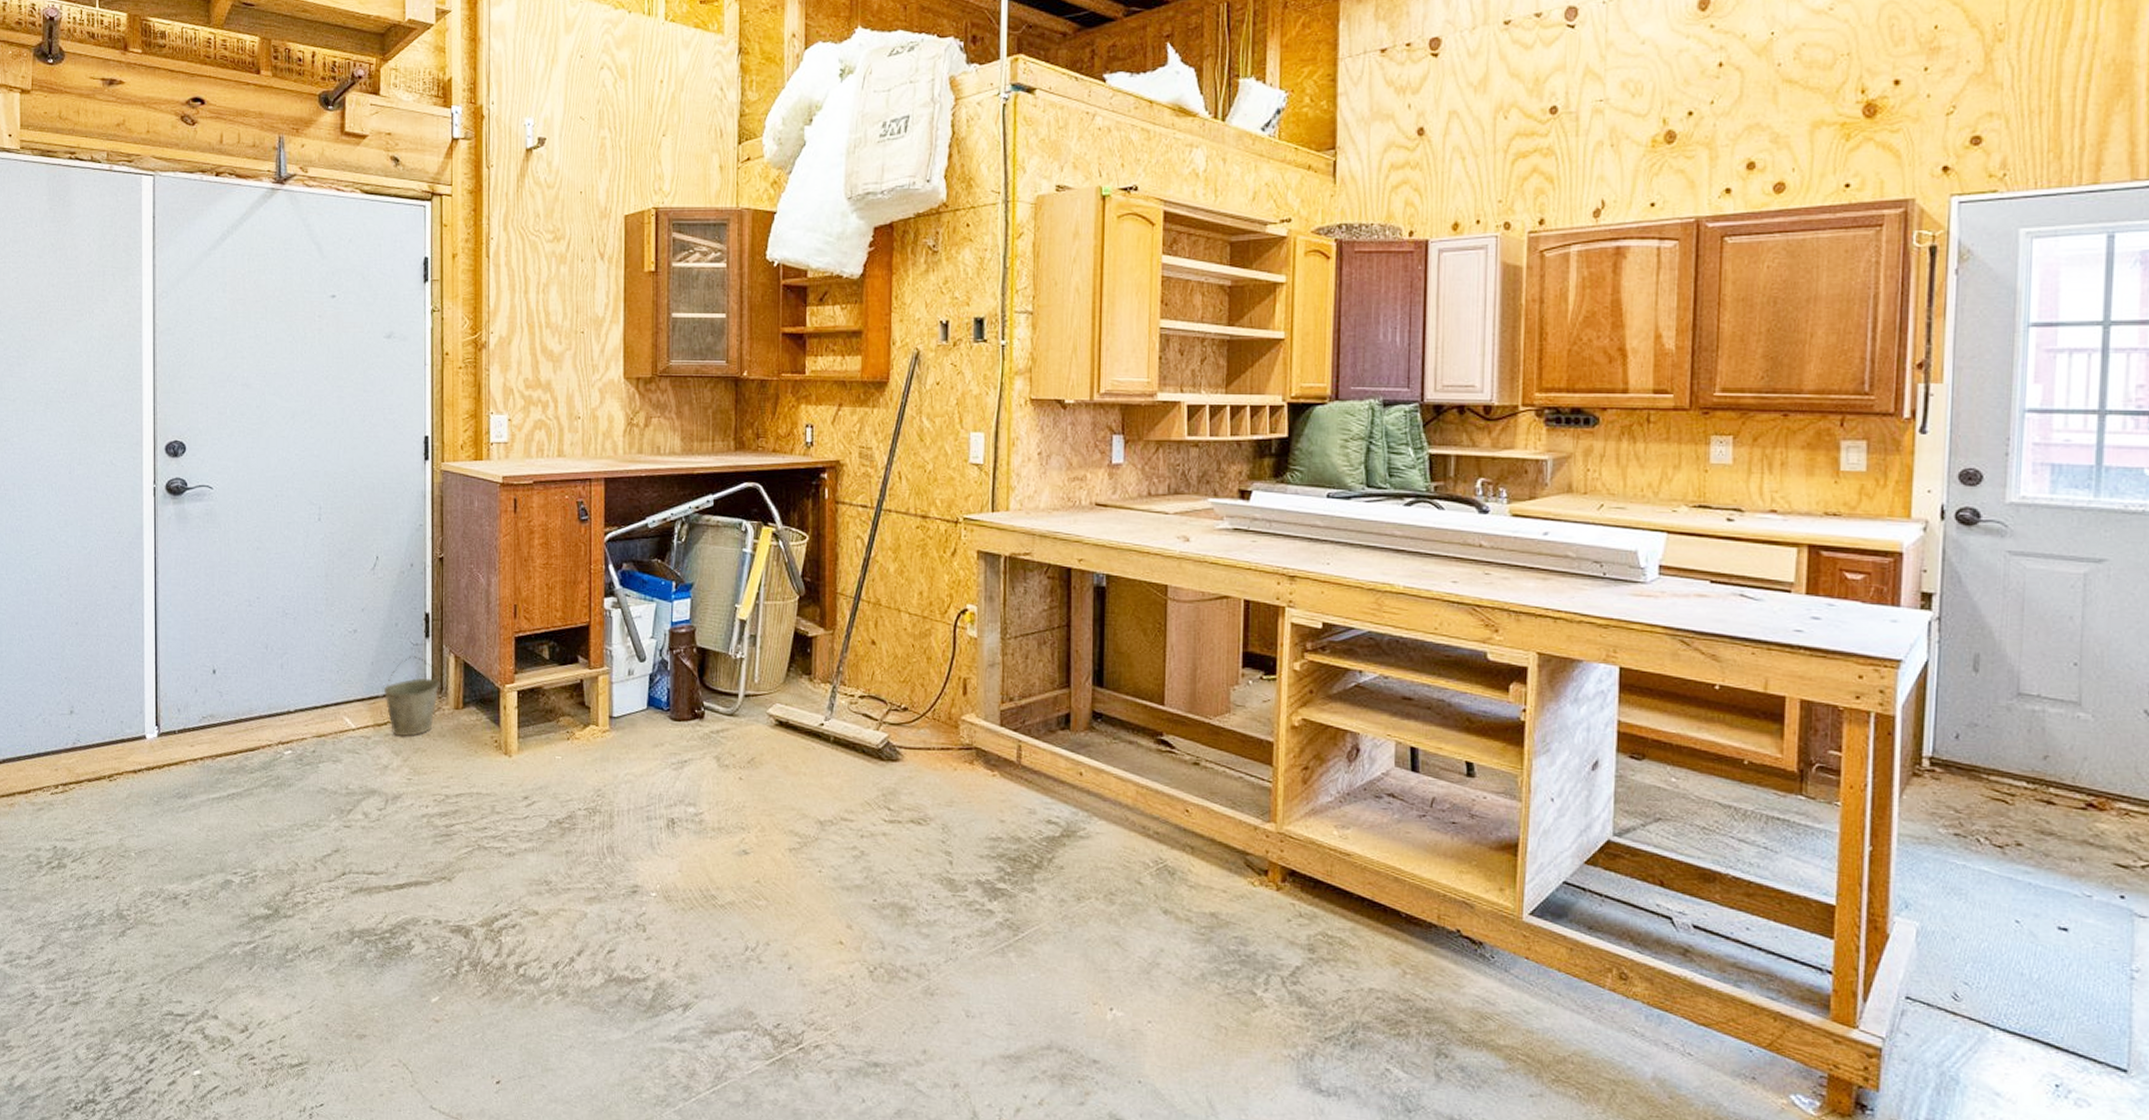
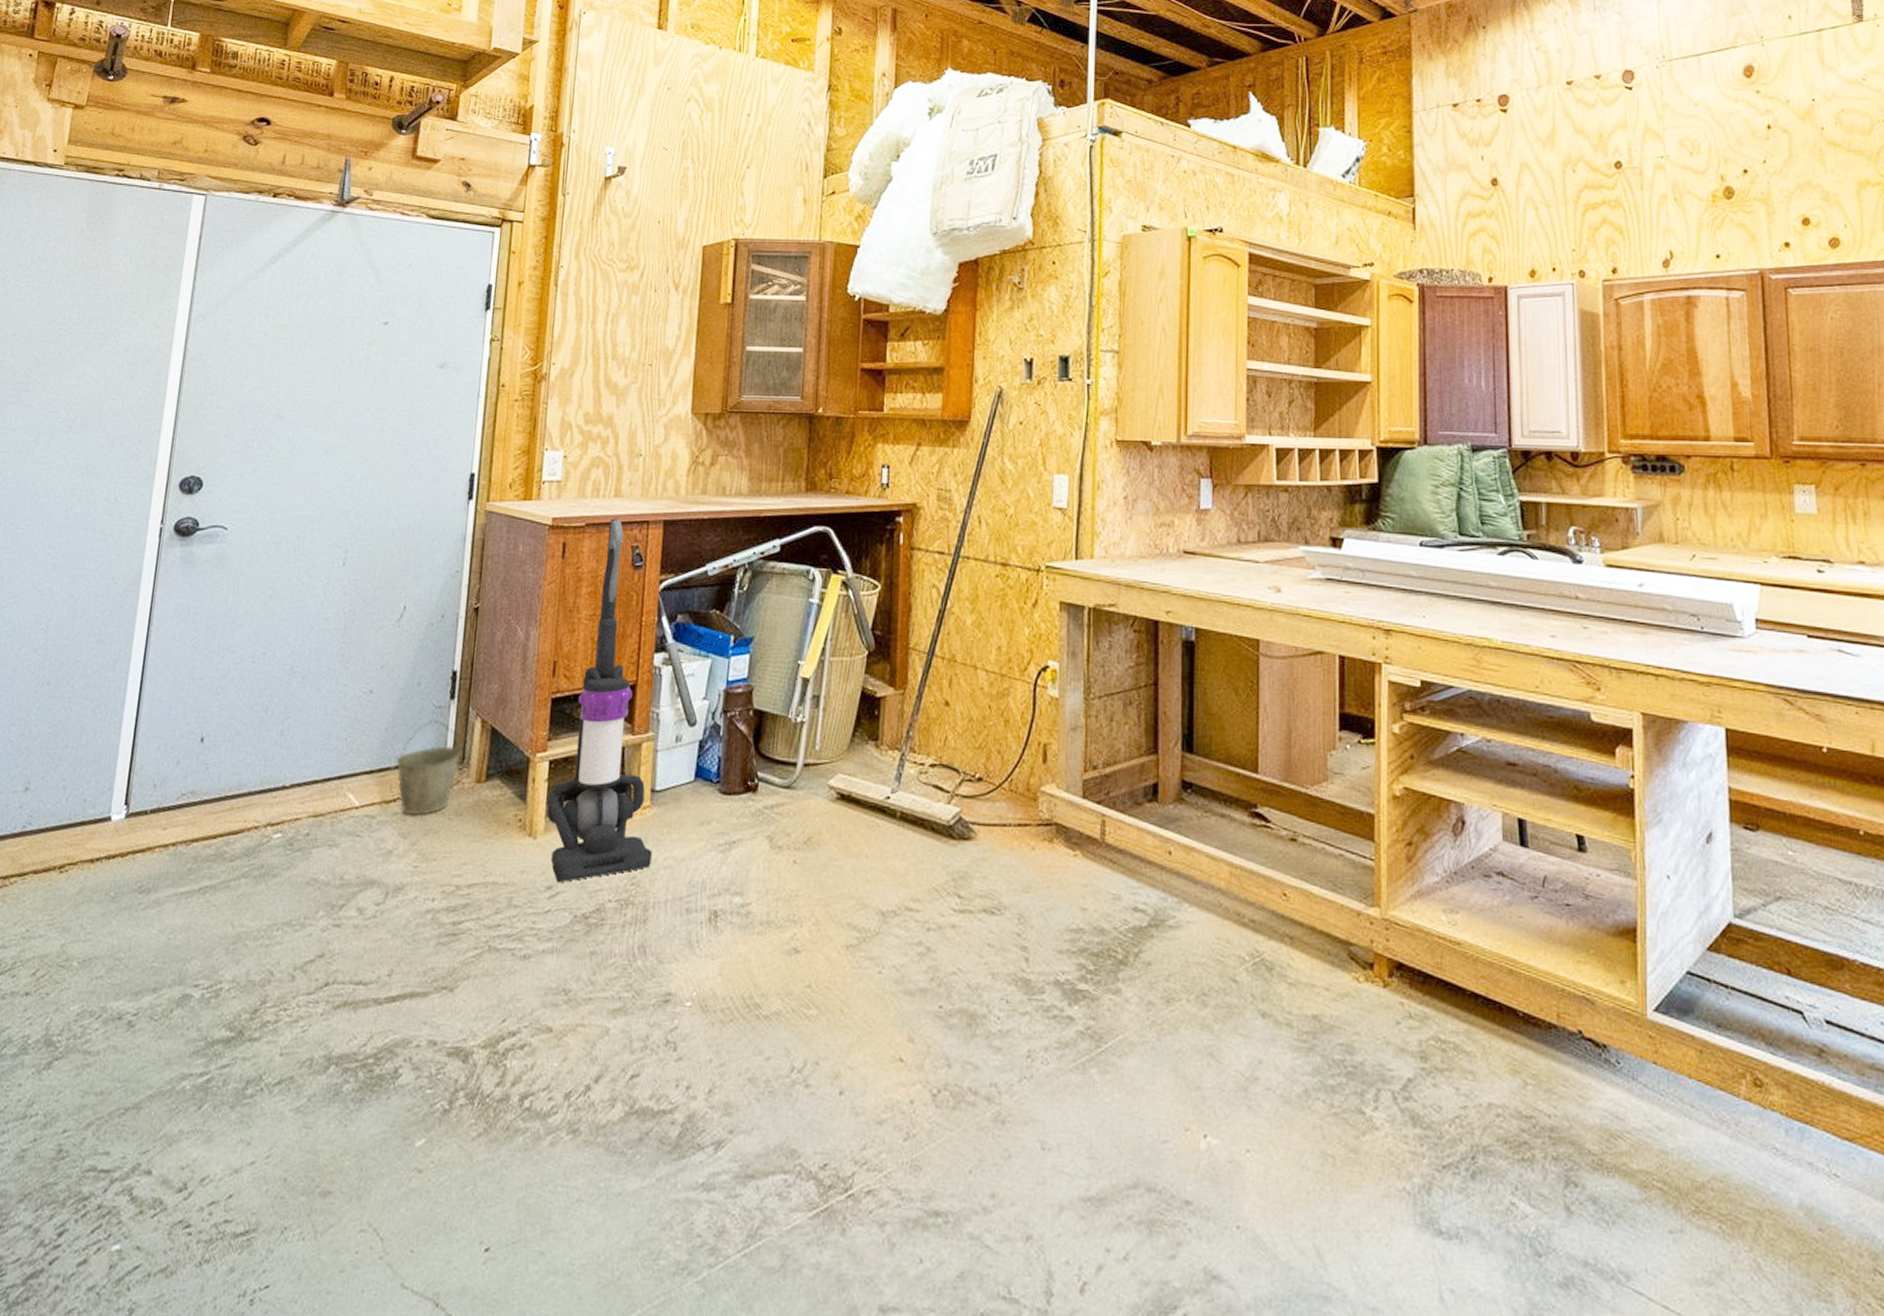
vacuum cleaner: none [518,476,614,794] -> present [546,518,652,883]

